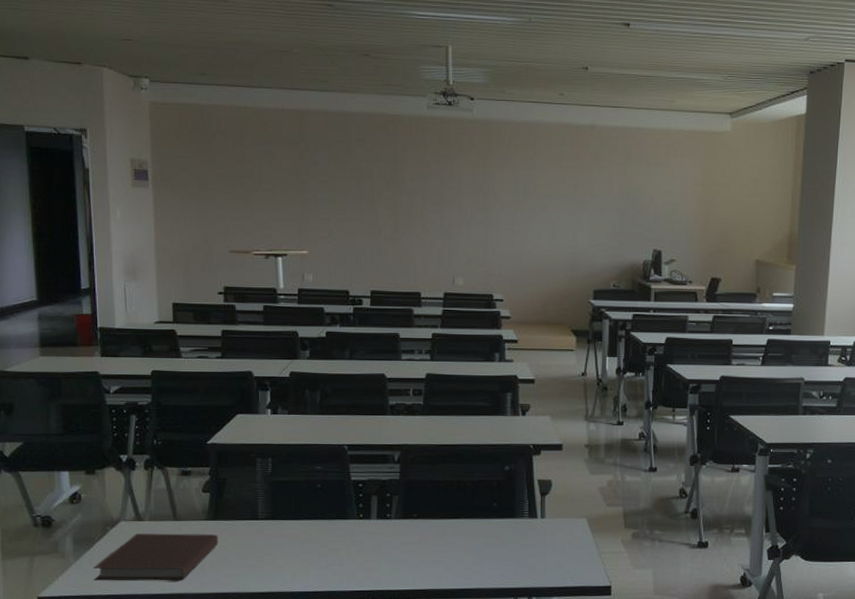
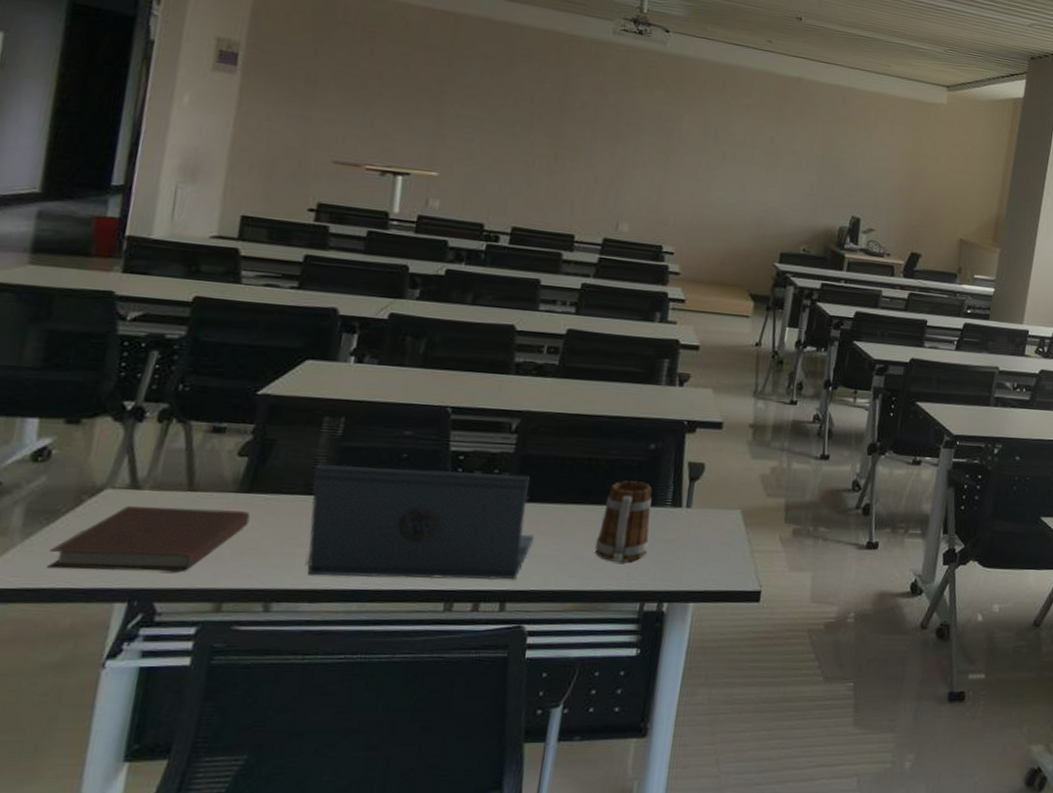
laptop: none [256,495,425,583] -> present [307,464,535,581]
mug: none [473,498,515,565] -> present [595,480,652,562]

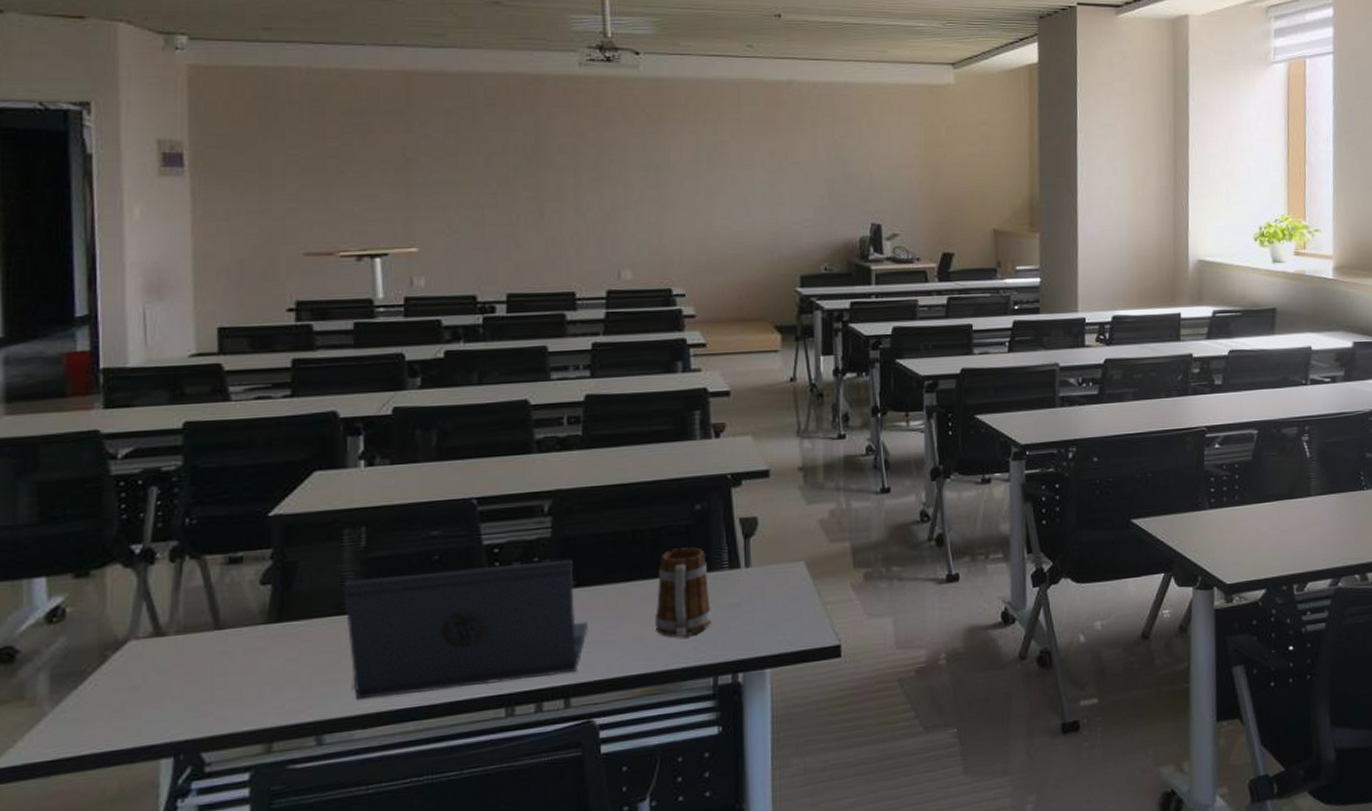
notebook: present [47,506,251,571] -> none [83,642,285,734]

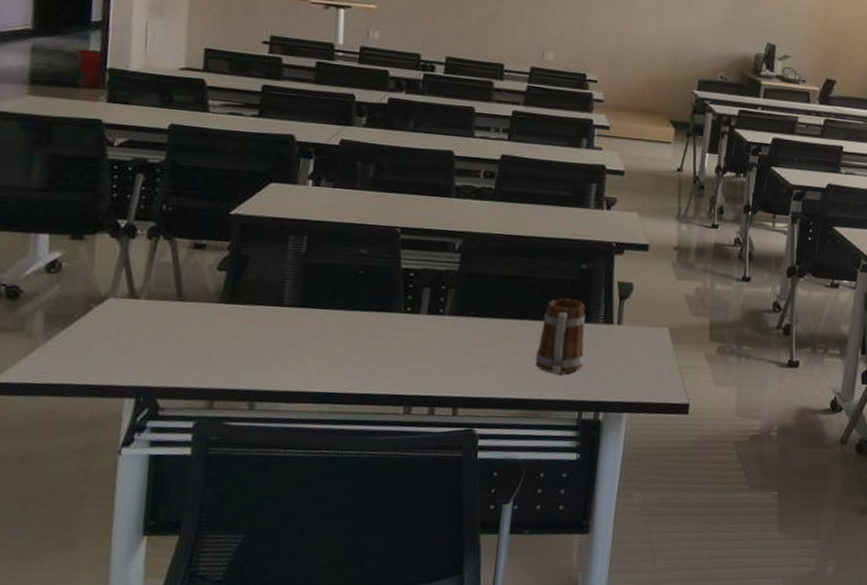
laptop: present [342,559,589,700] -> none [283,279,481,388]

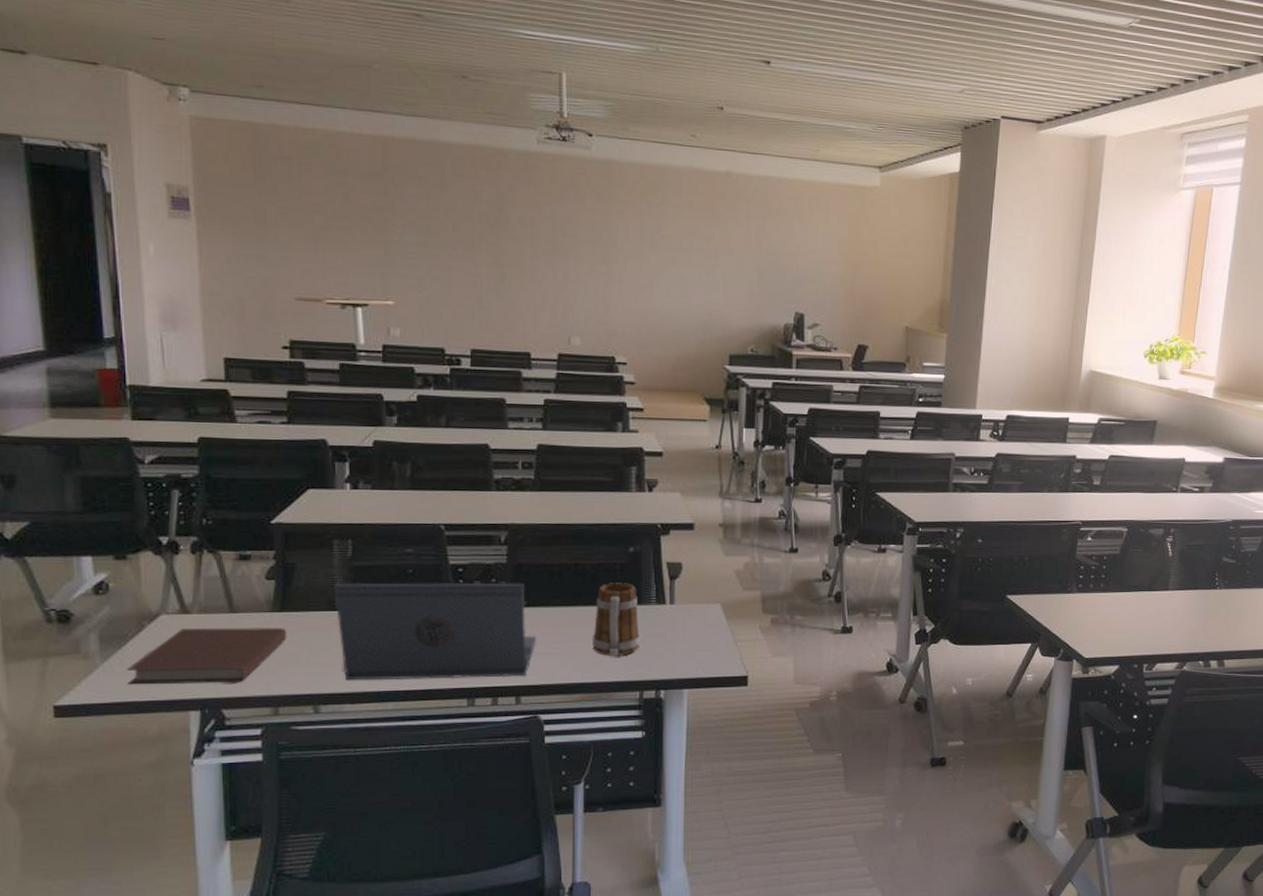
notebook: none [67,313,232,372] -> present [127,628,287,685]
laptop: none [283,279,481,388] -> present [333,582,537,681]

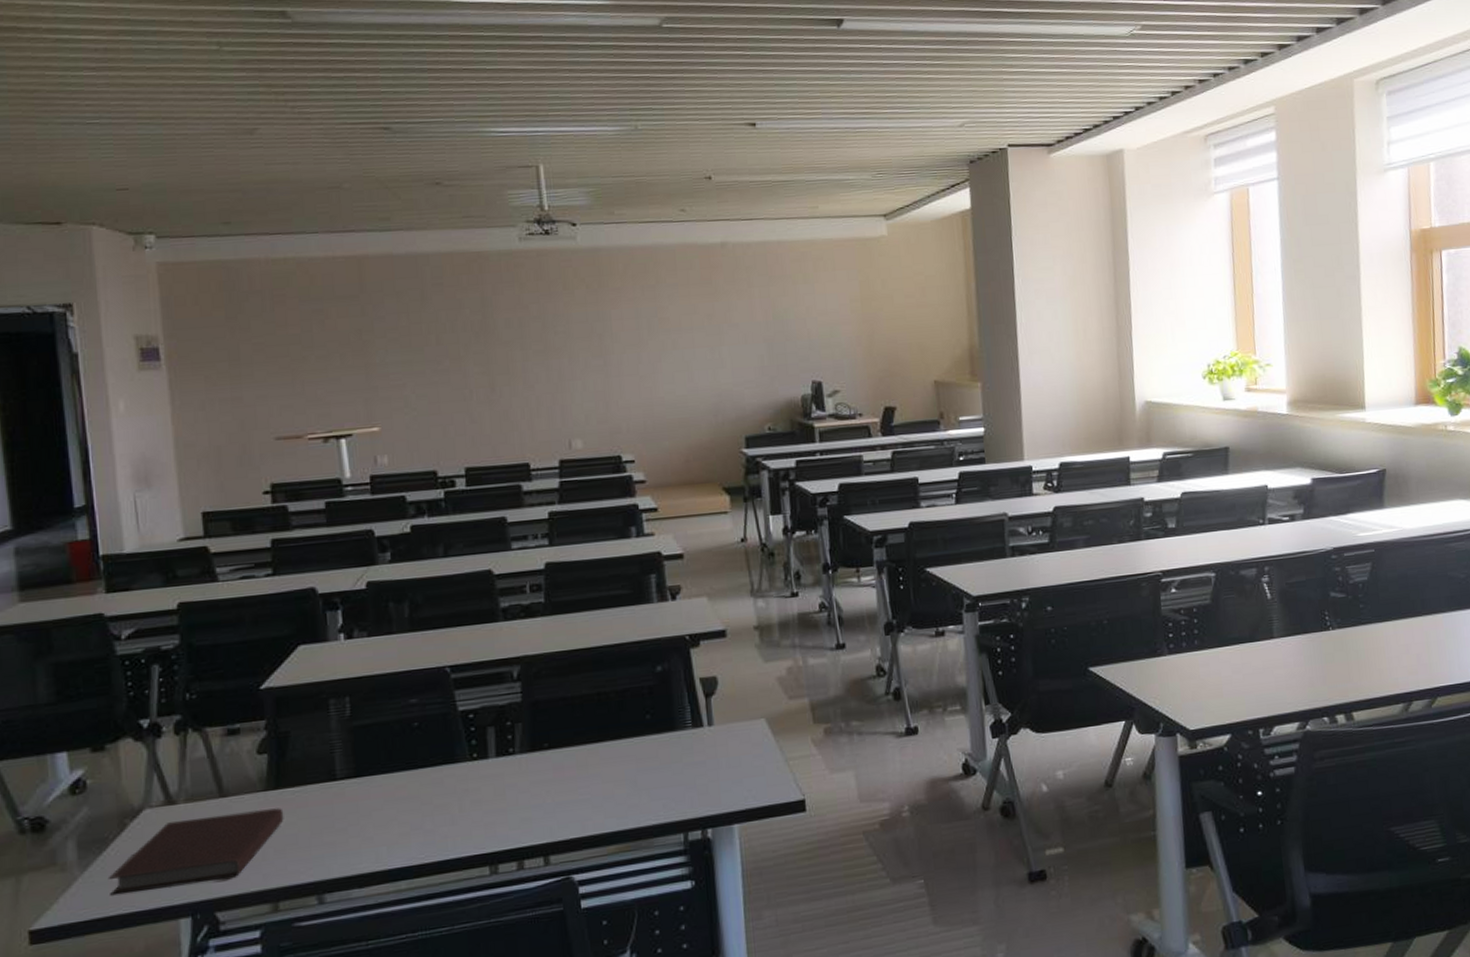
laptop: present [333,582,537,681] -> none [332,722,563,861]
mug: present [593,582,641,656] -> none [624,707,679,796]

